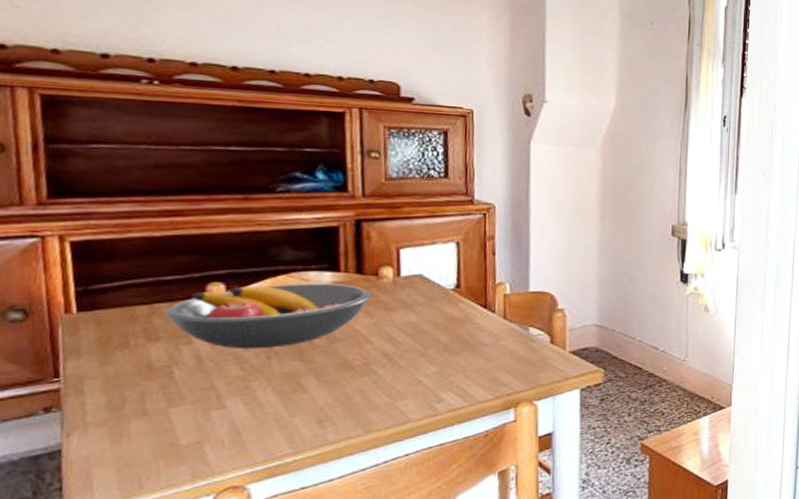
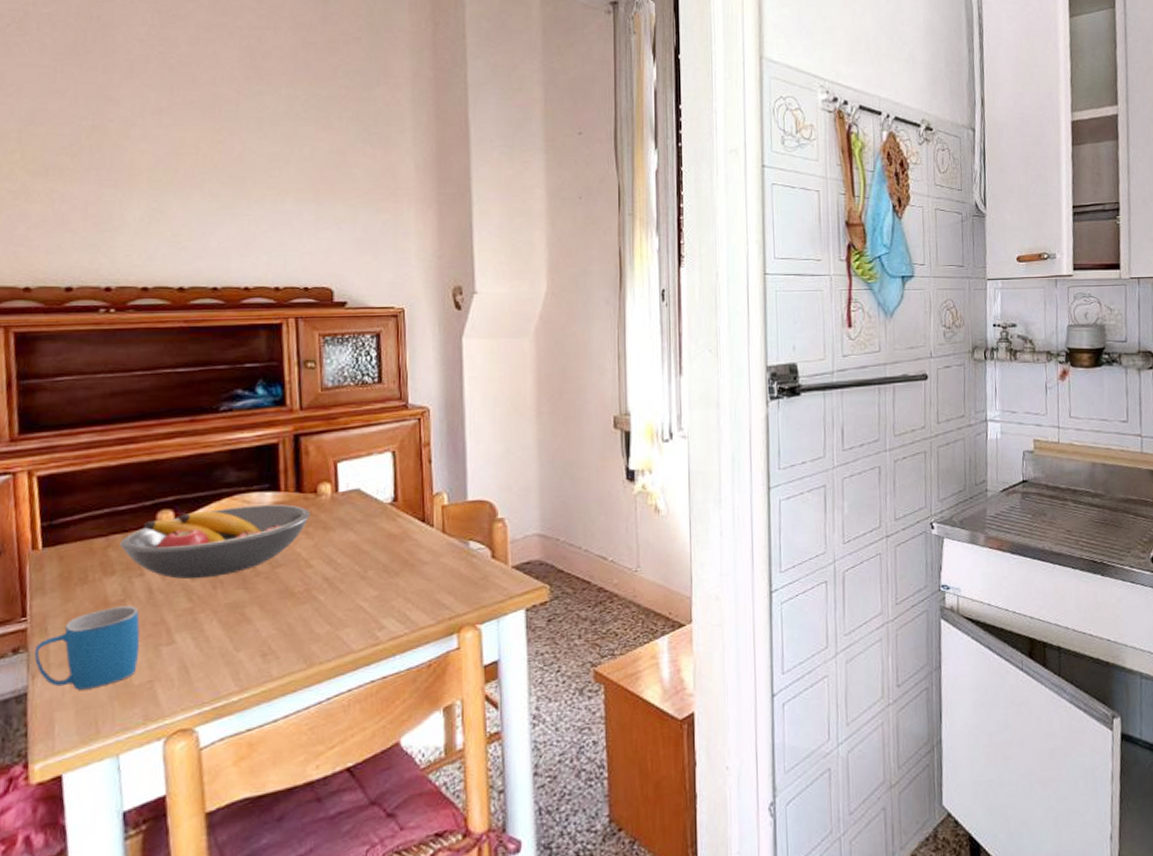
mug: none [69,371,188,448] -> present [34,605,140,690]

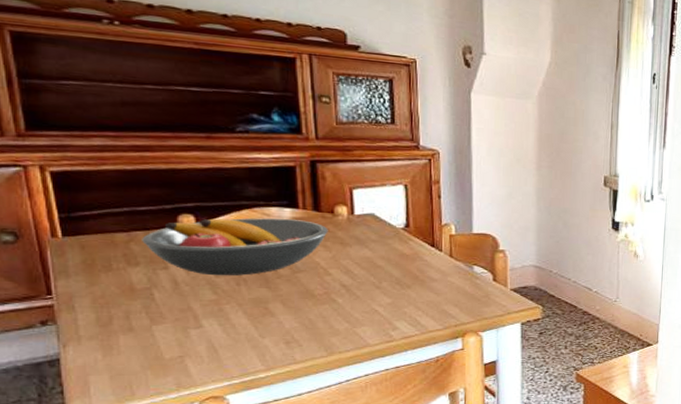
mug: present [34,605,140,690] -> none [64,293,169,359]

